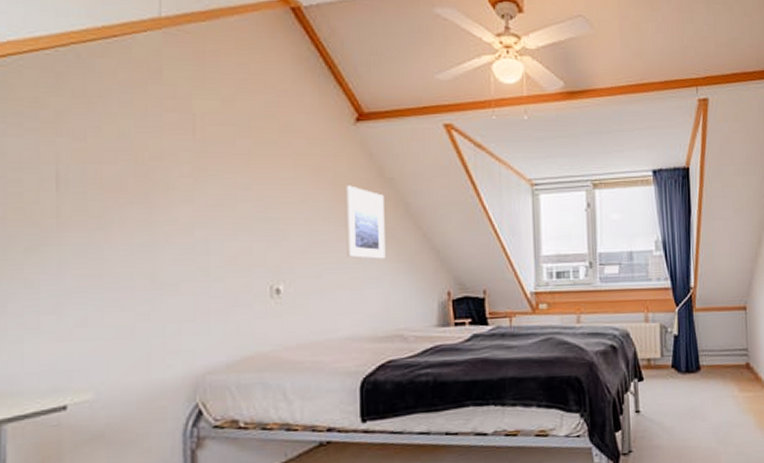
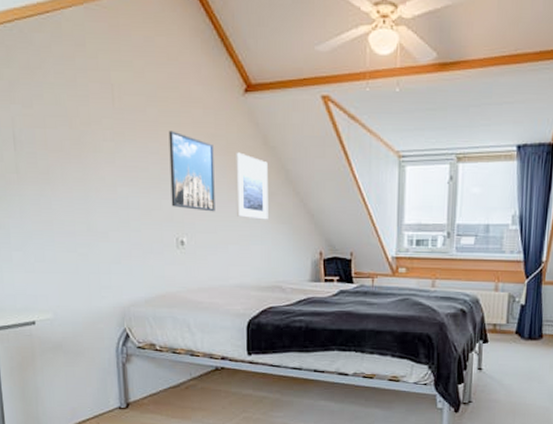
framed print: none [263,163,320,253] -> present [168,130,215,212]

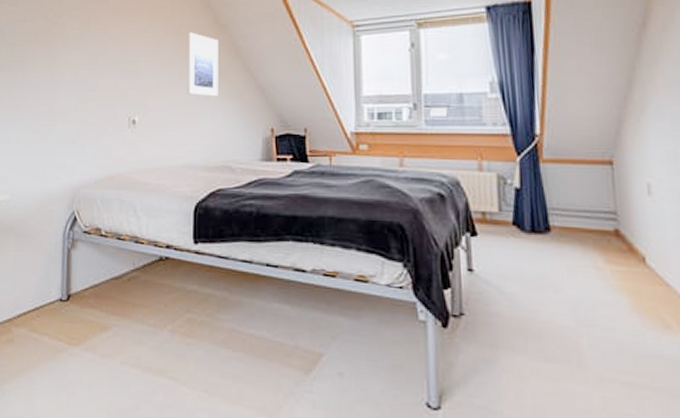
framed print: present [168,130,215,212] -> none [126,16,168,91]

